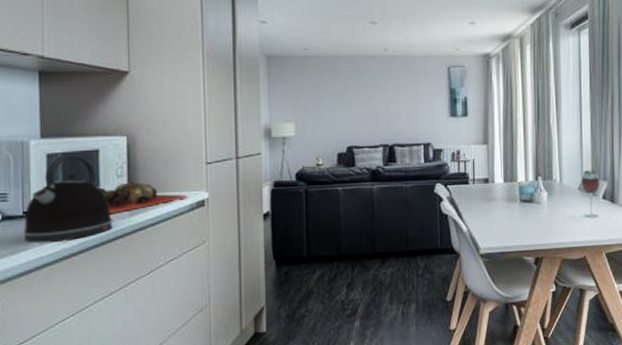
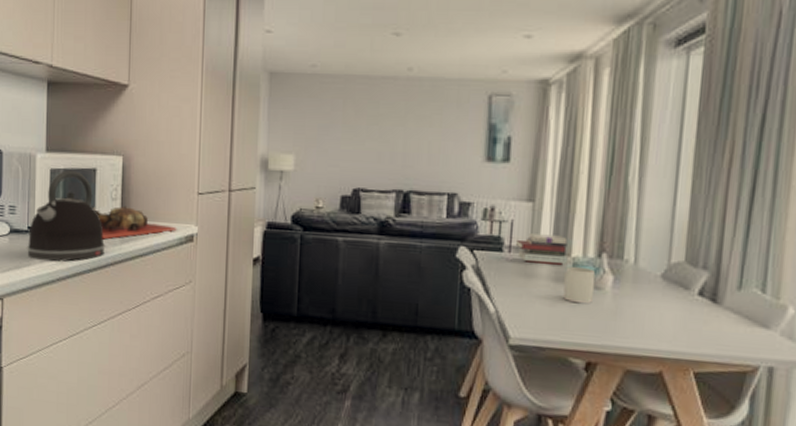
books: none [477,167,515,190] -> present [515,233,568,265]
mug: none [514,188,536,216] -> present [563,266,596,304]
wineglass: present [582,170,600,218] -> none [665,252,697,321]

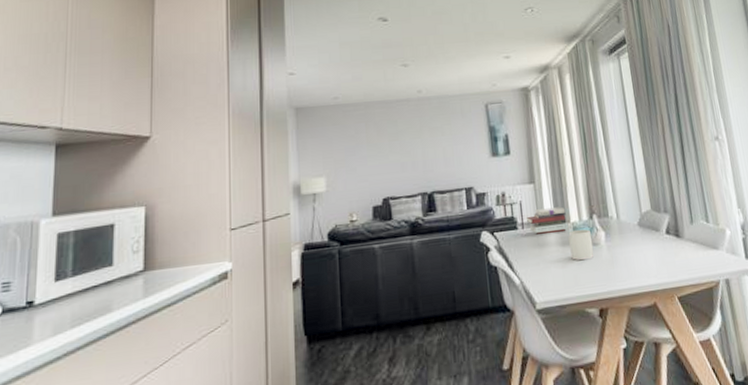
kettle: present [26,170,106,262] -> none [23,230,126,339]
cutting board: present [94,205,177,240] -> none [111,256,209,297]

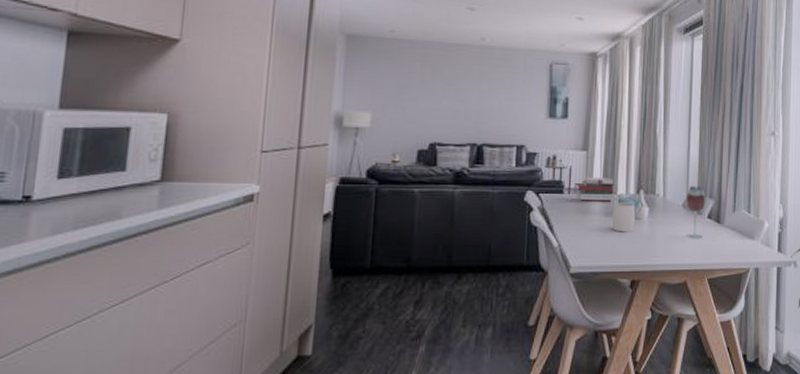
wineglass: none [640,202,664,258] -> present [686,186,706,239]

